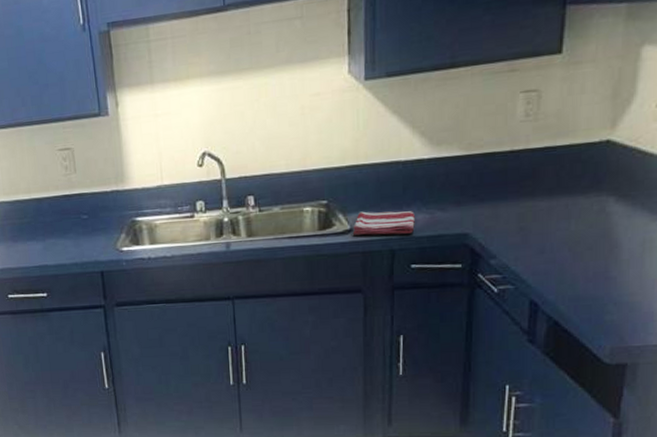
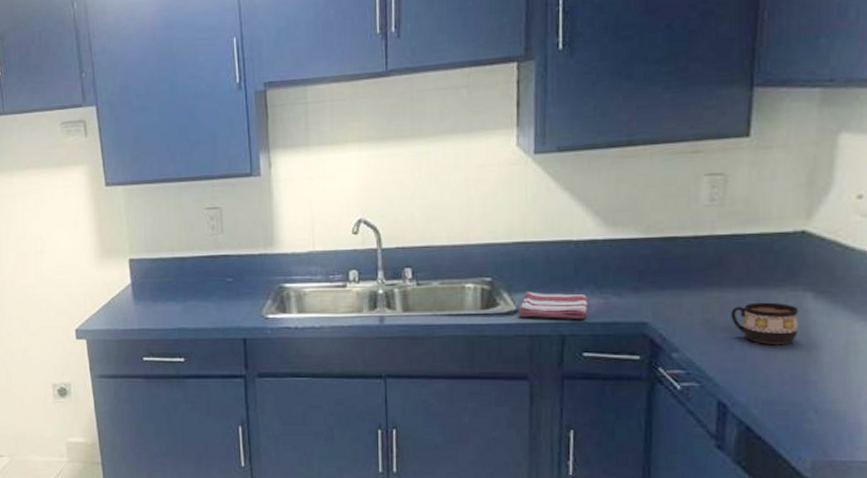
cup: none [542,207,603,247] -> present [731,302,799,344]

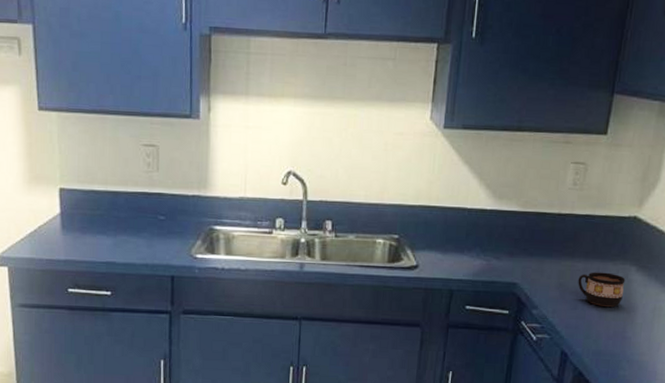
dish towel: present [518,291,588,319] -> none [417,250,474,277]

